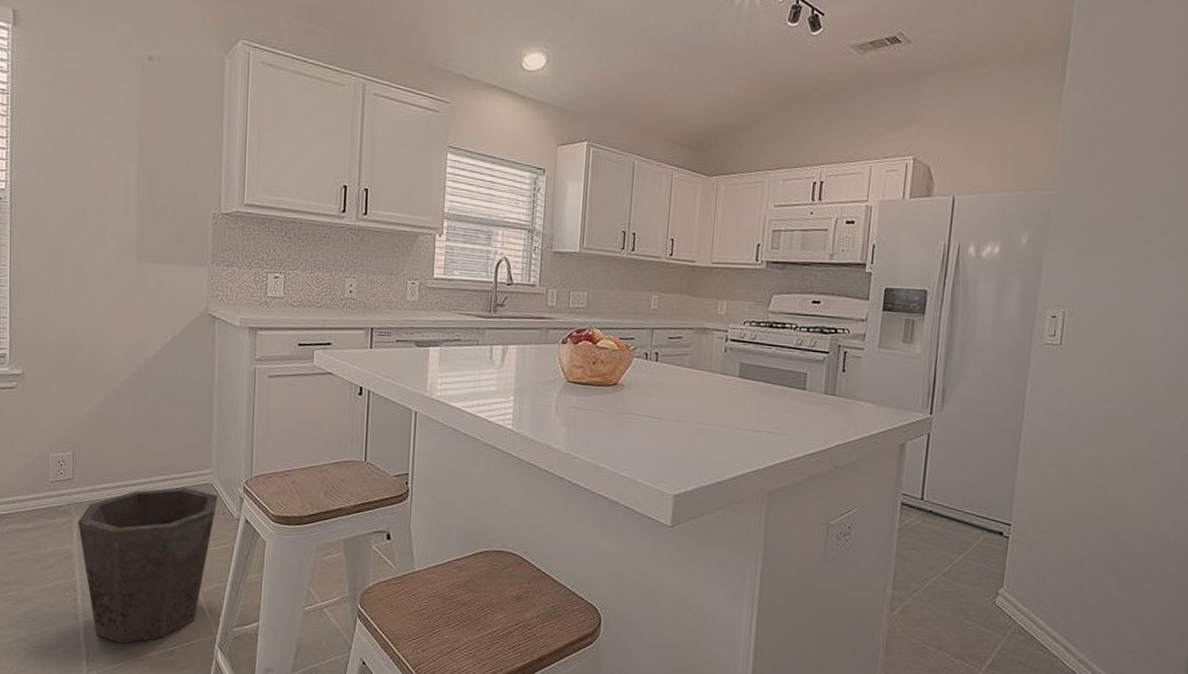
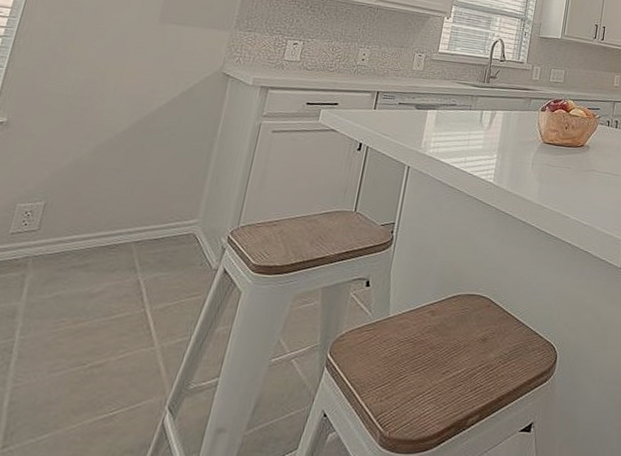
waste bin: present [78,488,218,644] -> none [23,238,200,411]

